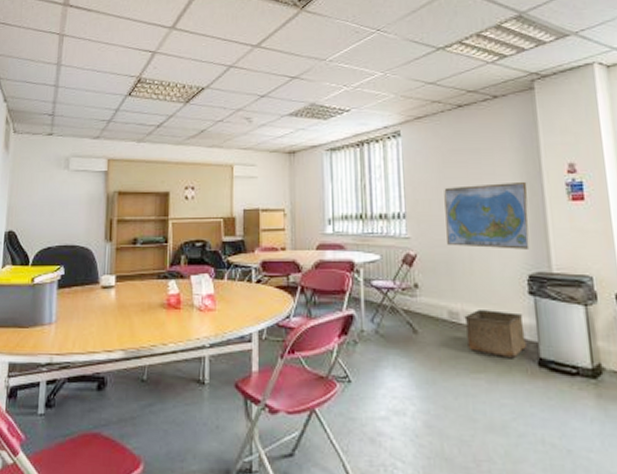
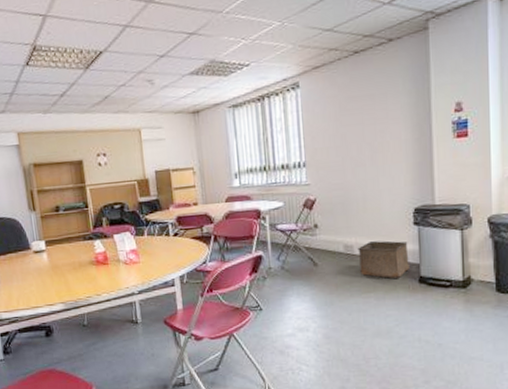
world map: present [444,182,530,249] -> none [340,124,417,189]

